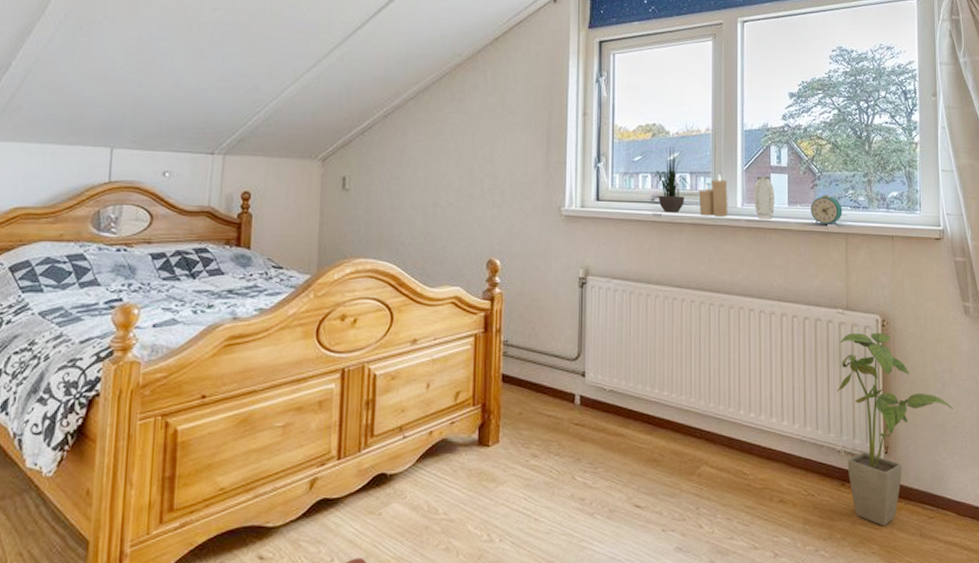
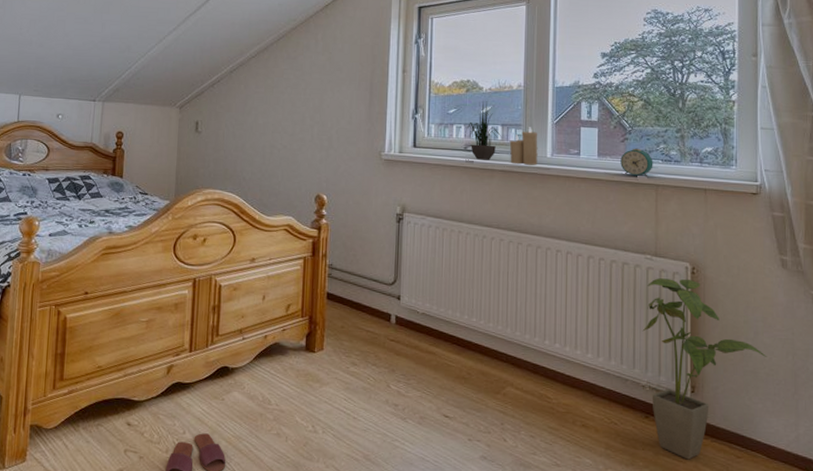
vase: present [754,176,775,220] -> none [563,129,584,170]

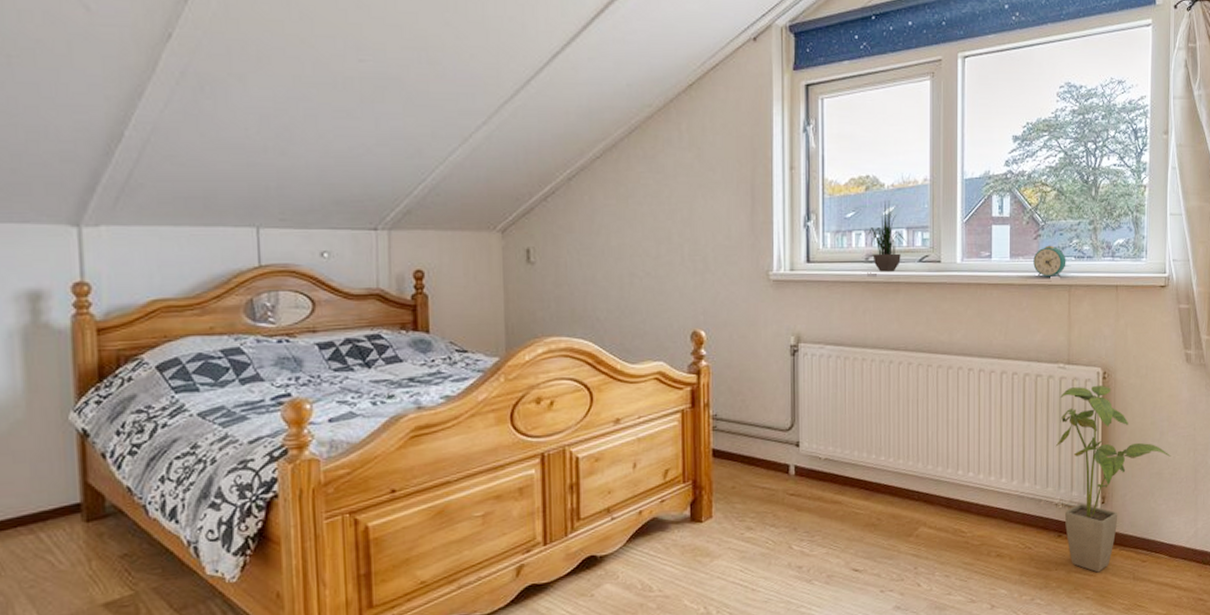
candle: present [509,127,538,166] -> none [915,228,947,275]

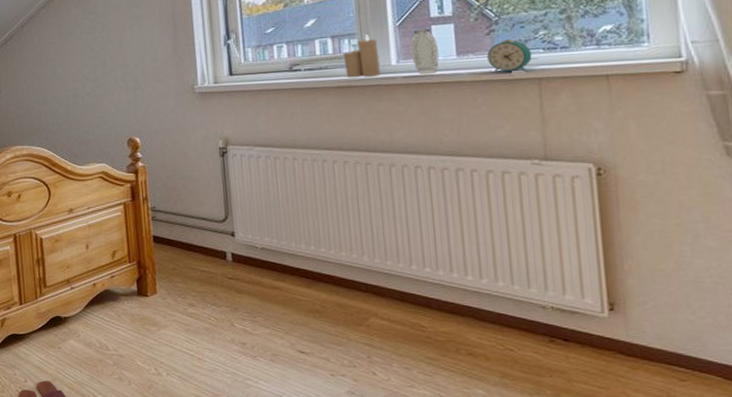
potted plant: present [866,200,907,272] -> none [287,13,333,79]
candle: none [915,228,947,275] -> present [343,34,381,78]
vase: none [974,228,996,275] -> present [410,28,439,75]
house plant: present [1055,384,1172,573] -> none [536,181,715,386]

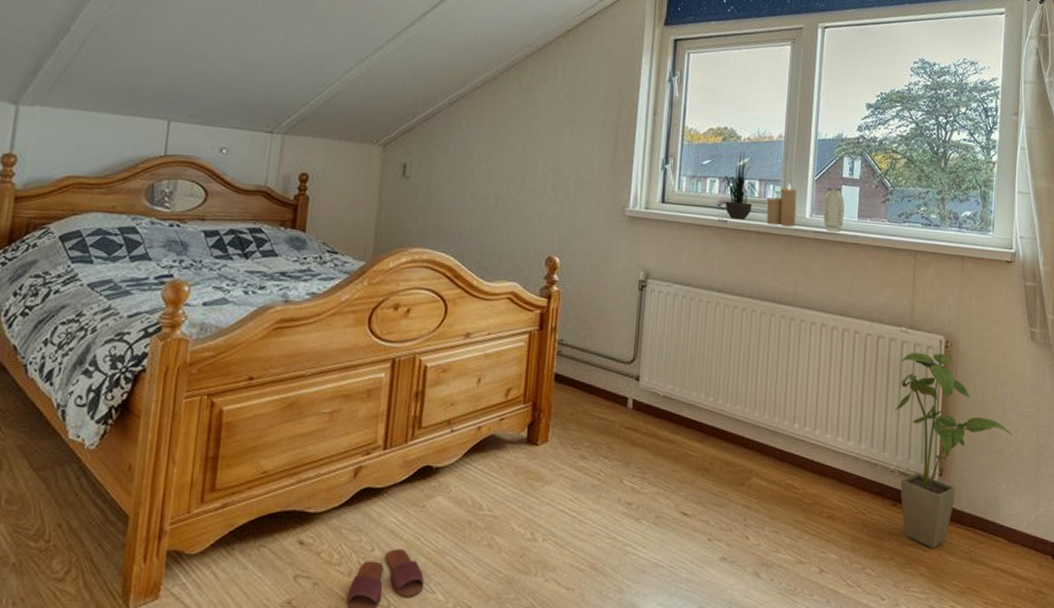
potted plant: none [287,13,333,79] -> present [720,152,759,220]
alarm clock: present [487,39,532,72] -> none [880,210,913,243]
house plant: none [536,181,715,386] -> present [894,352,1013,549]

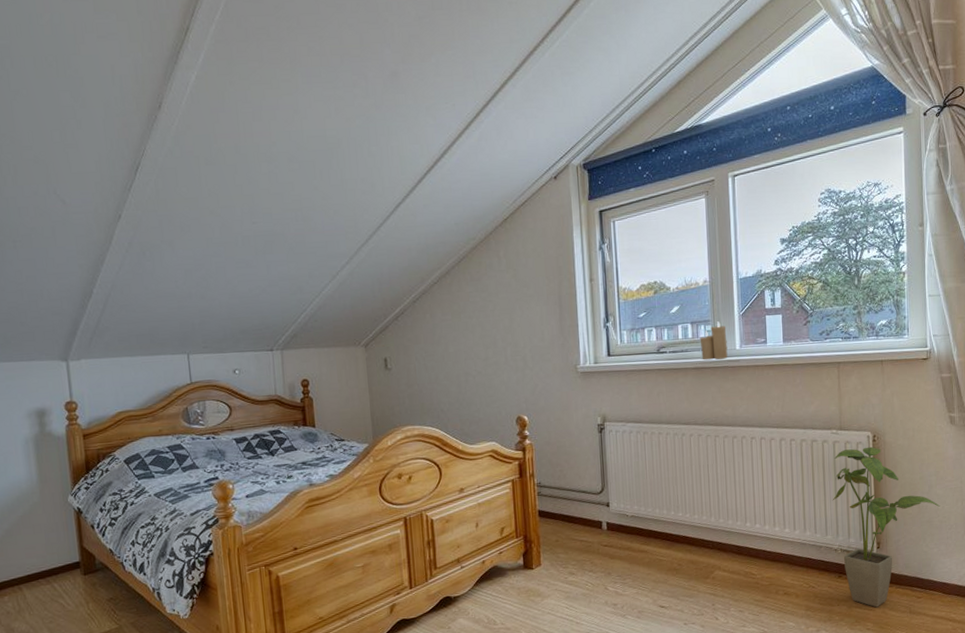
potted plant: present [720,152,759,220] -> none [656,301,692,361]
vase: present [823,187,845,233] -> none [750,318,771,359]

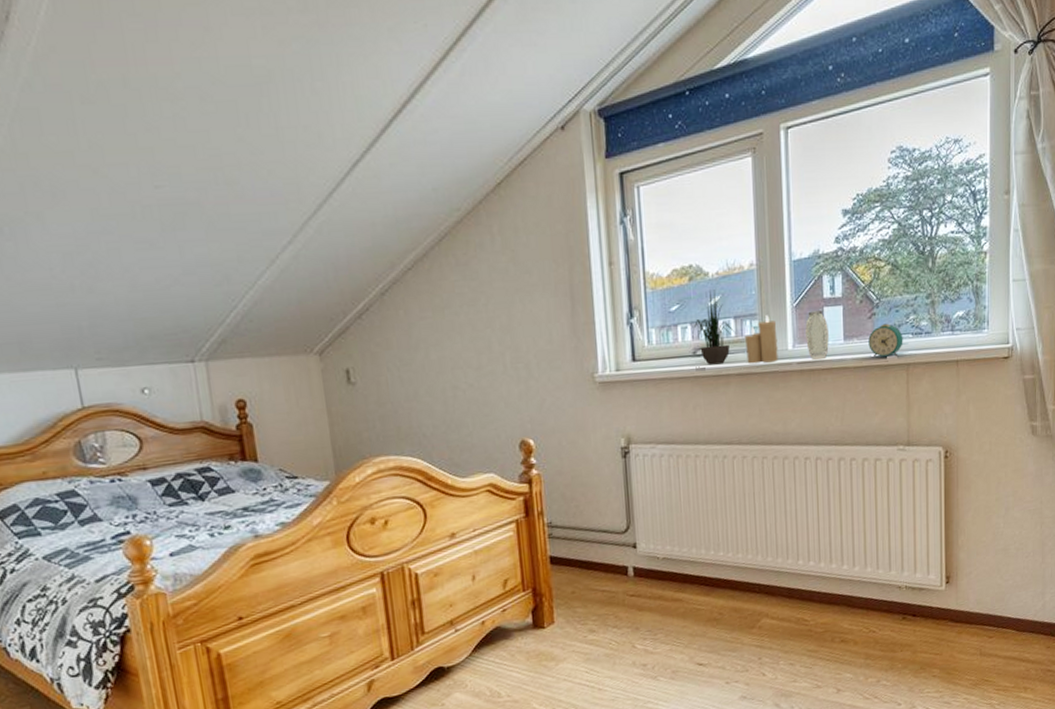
potted plant: none [656,301,692,361] -> present [692,289,736,365]
vase: none [750,318,771,359] -> present [805,310,829,361]
alarm clock: none [804,329,834,357] -> present [868,323,903,358]
house plant: present [832,446,941,608] -> none [897,464,1018,652]

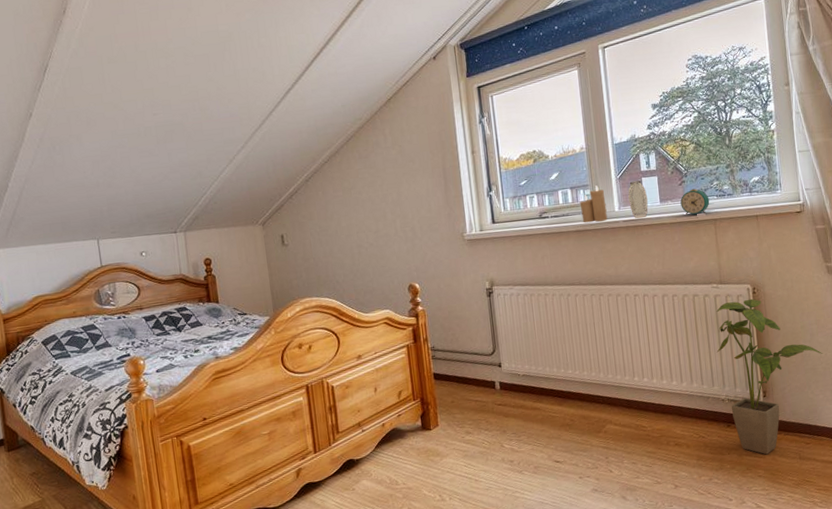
potted plant: present [692,289,736,365] -> none [537,168,572,225]
house plant: none [897,464,1018,652] -> present [716,298,823,455]

